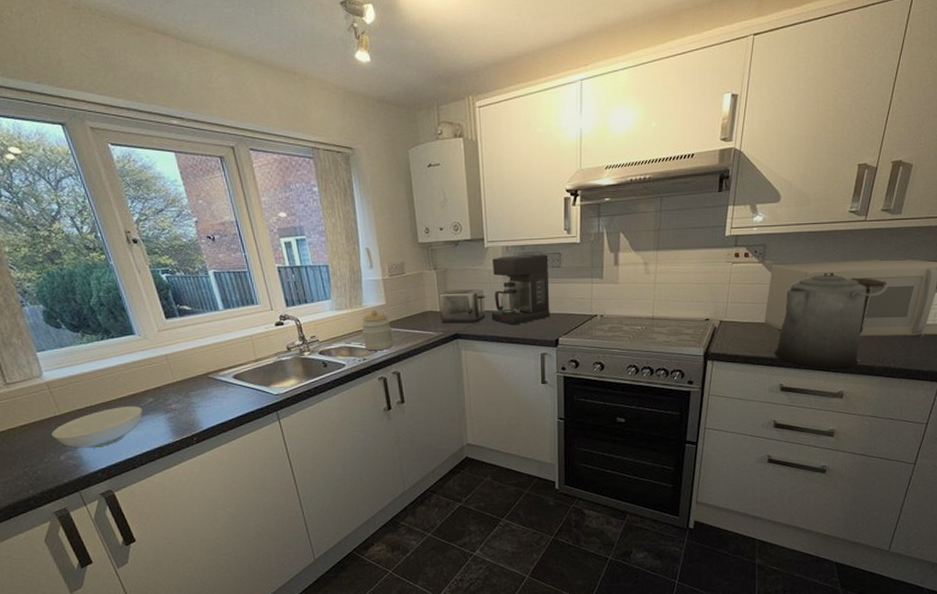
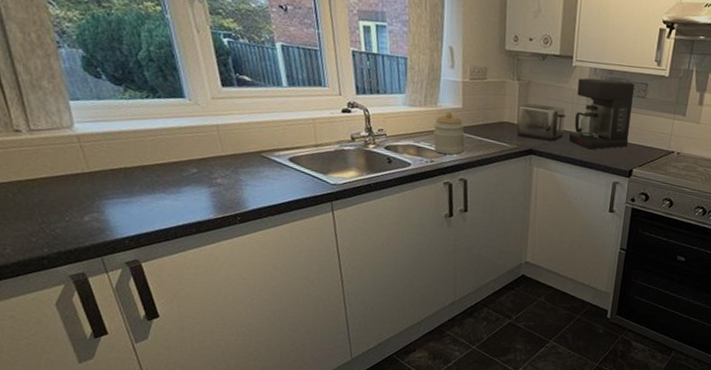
bowl: present [52,406,142,448] -> none [77,173,183,214]

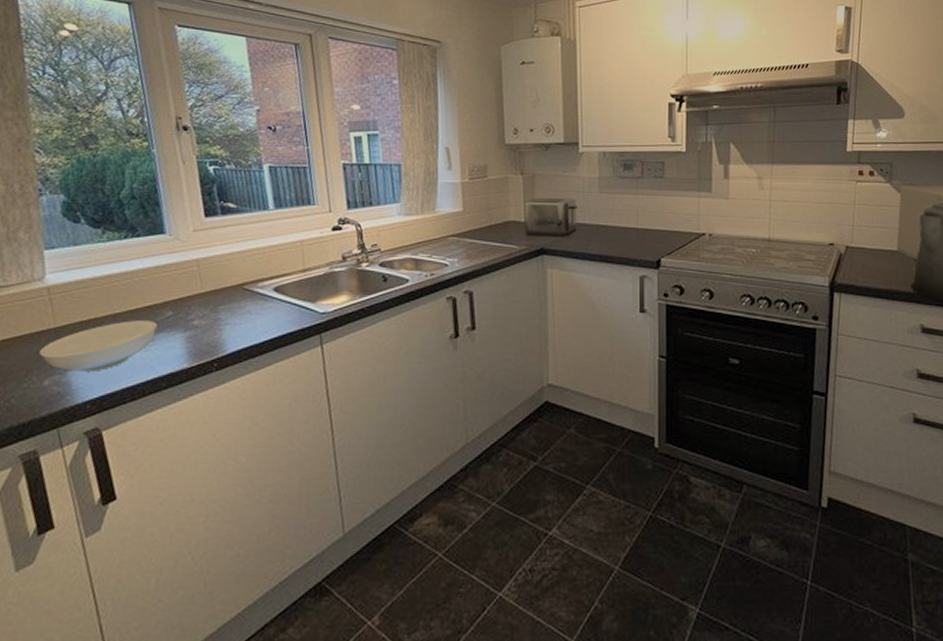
bowl: none [77,173,183,214] -> present [39,320,157,372]
jar: present [433,112,465,155] -> none [432,217,468,265]
coffee maker: present [569,78,634,150] -> none [584,161,651,242]

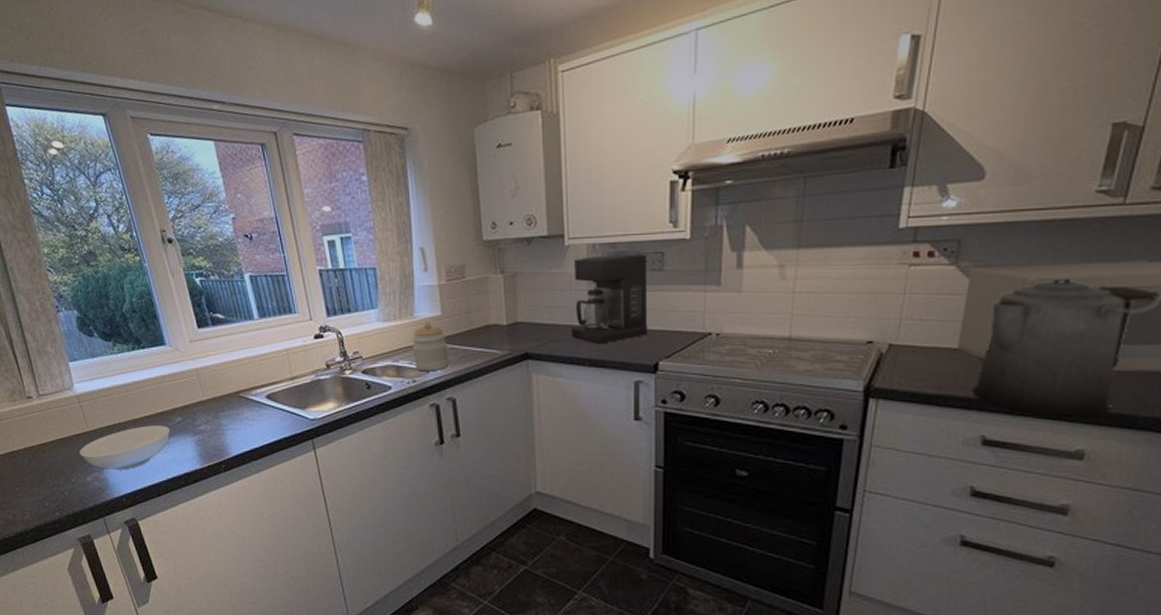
jar: none [432,217,468,265] -> present [411,322,449,372]
toaster: present [523,197,577,237] -> none [505,297,564,341]
coffee maker: none [584,161,651,242] -> present [572,253,648,344]

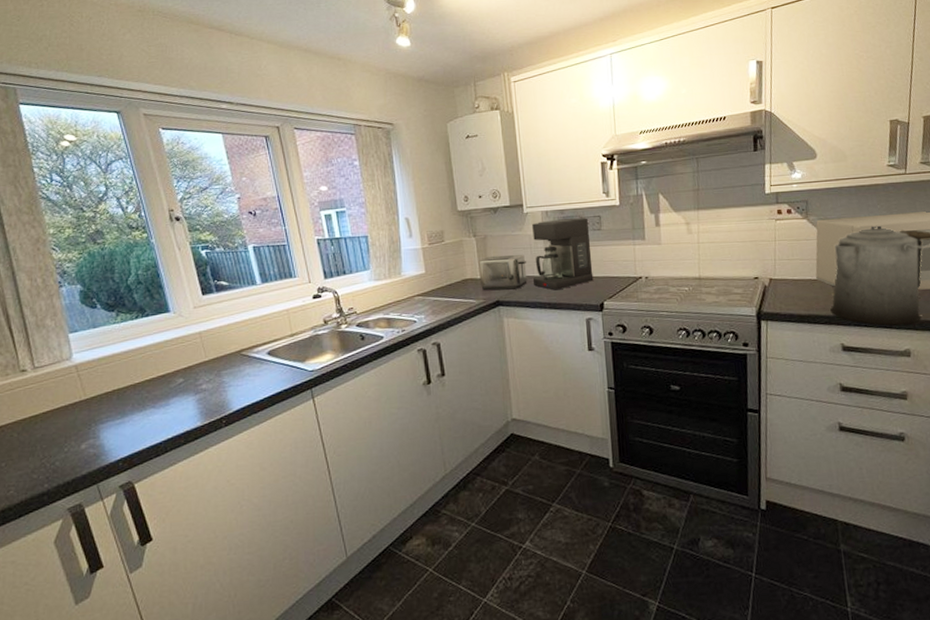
bowl: present [80,425,170,470] -> none [75,387,171,436]
jar: present [411,322,449,372] -> none [400,279,433,322]
toaster: none [505,297,564,341] -> present [478,254,528,291]

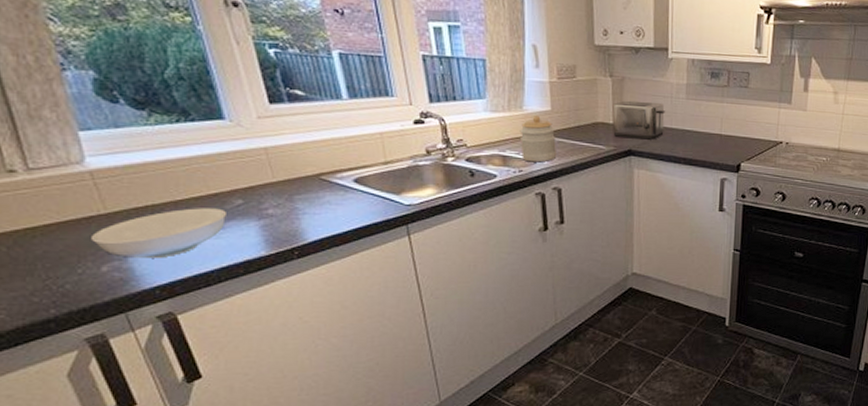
bowl: none [75,387,171,436] -> present [92,208,226,258]
jar: none [400,279,433,322] -> present [519,116,556,163]
coffee maker: present [532,217,594,291] -> none [671,69,736,146]

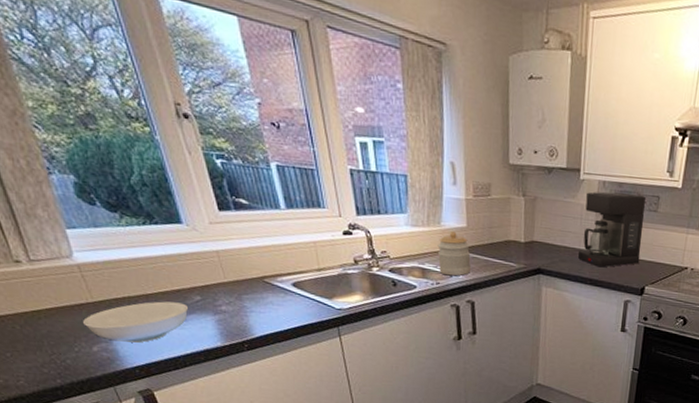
toaster: present [612,100,665,140] -> none [523,220,574,260]
coffee maker: none [671,69,736,146] -> present [578,191,646,268]

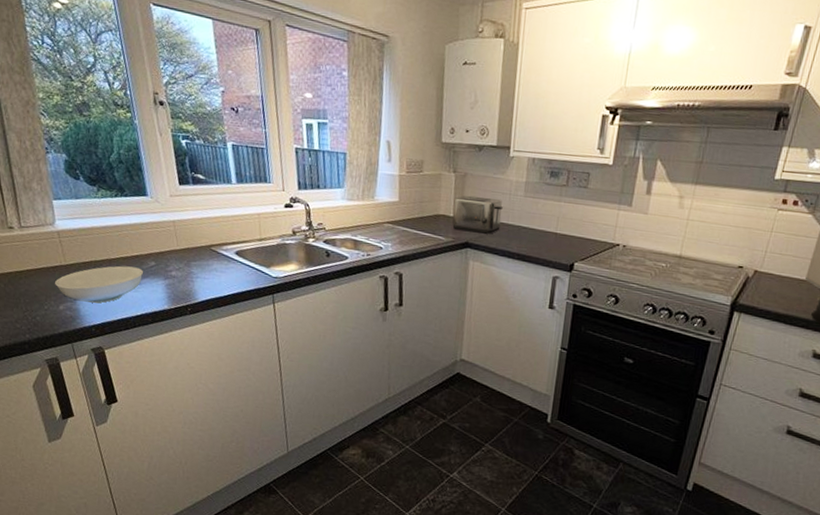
jar: present [437,231,471,276] -> none [370,205,401,248]
toaster: none [523,220,574,260] -> present [452,195,503,234]
coffee maker: present [578,191,646,268] -> none [506,168,575,243]

